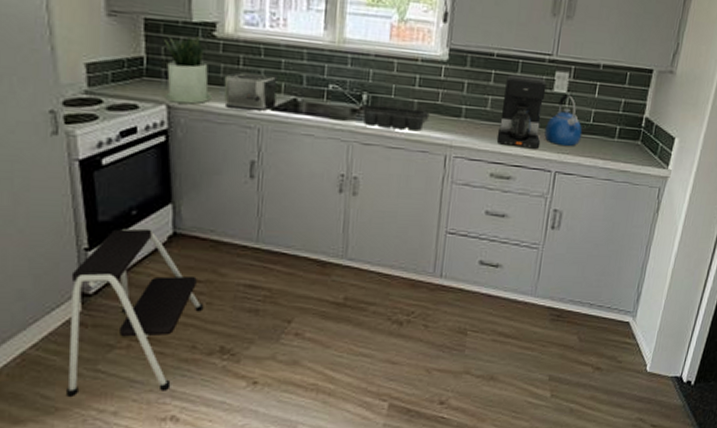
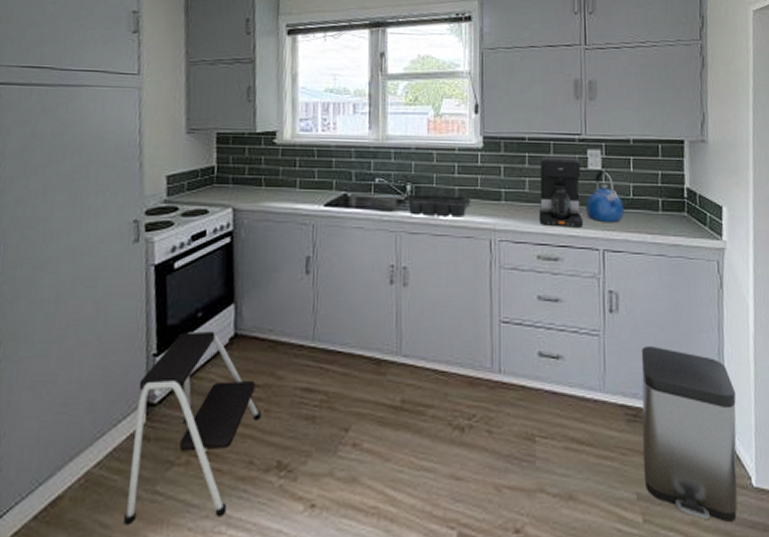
planter: present [163,35,212,105] -> none [230,143,272,206]
toaster: present [223,72,277,112] -> none [282,173,329,209]
pedal bin: none [557,260,650,397] -> present [641,347,738,522]

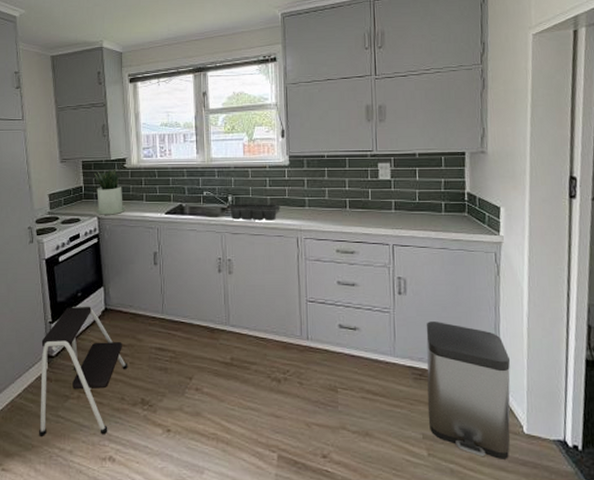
planter: none [230,143,272,206] -> present [94,168,126,215]
coffee maker: present [539,156,584,229] -> none [337,170,376,228]
kettle: present [586,171,625,222] -> none [377,180,411,222]

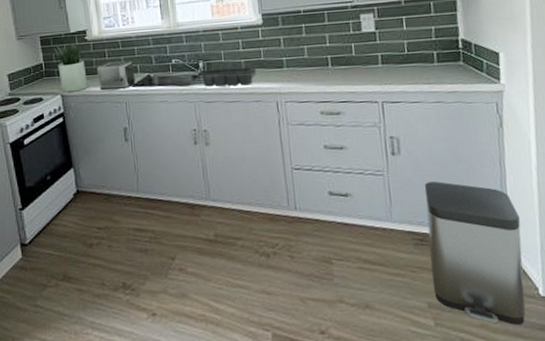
step stool: present [39,306,128,436] -> none [13,189,106,328]
toaster: none [133,190,168,216] -> present [96,61,136,90]

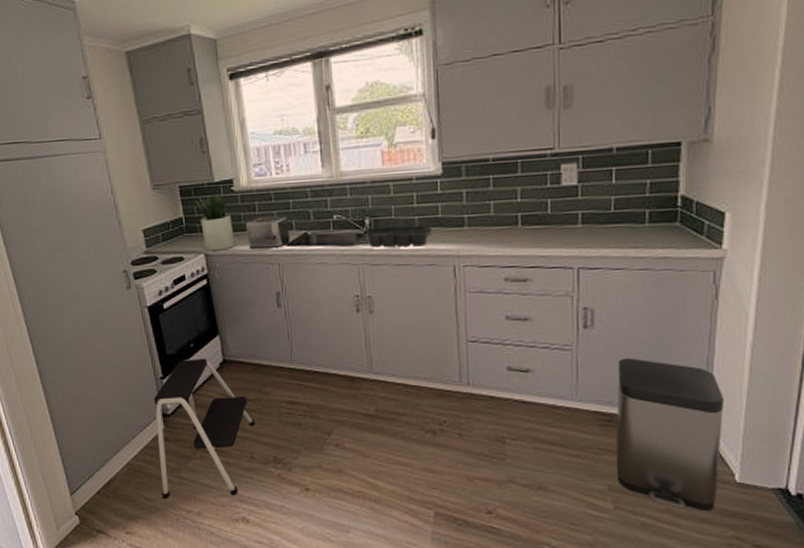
step stool: none [13,189,106,328] -> present [153,358,256,499]

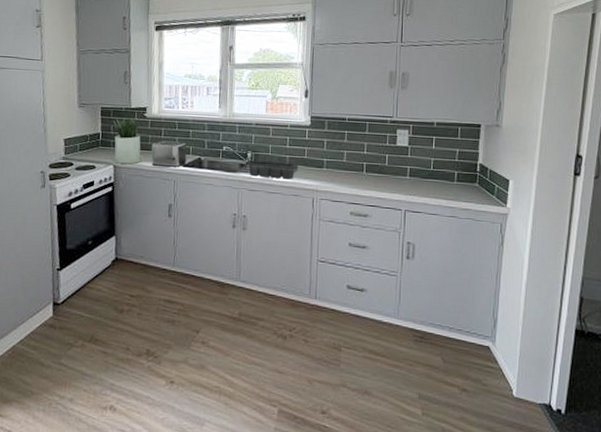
step stool: present [153,358,256,499] -> none [39,254,135,384]
pedal bin: present [615,358,725,511] -> none [425,286,507,420]

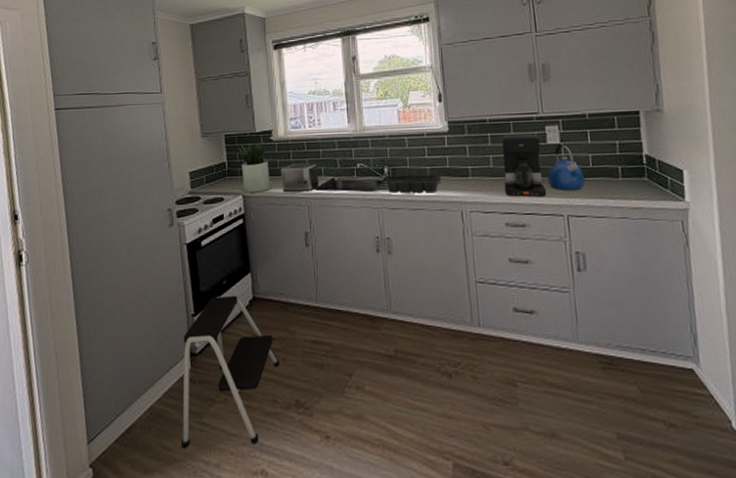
step stool: none [39,254,135,384] -> present [182,295,280,448]
coffee maker: none [353,133,391,193] -> present [502,133,547,198]
kettle: none [393,147,425,189] -> present [547,144,586,190]

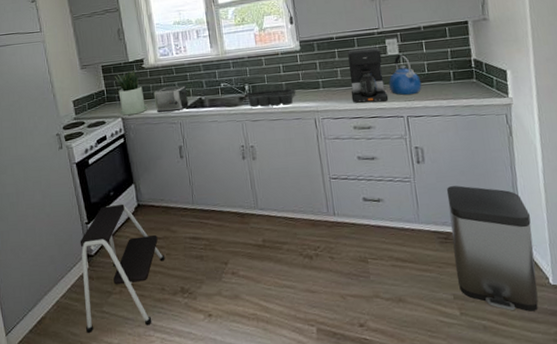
pedal bin: none [611,301,719,461] -> present [446,185,539,312]

